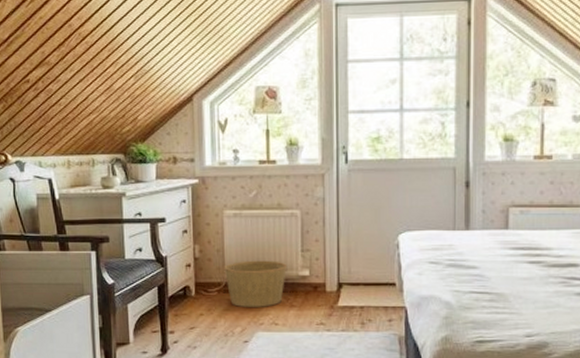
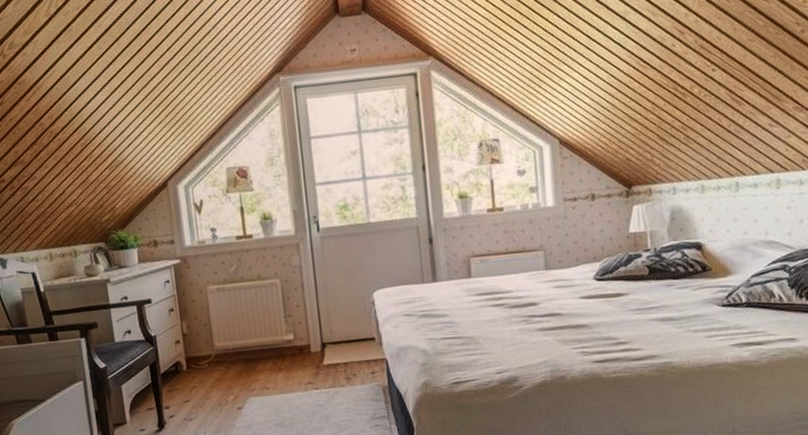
basket: present [224,260,286,308] -> none [212,329,272,376]

